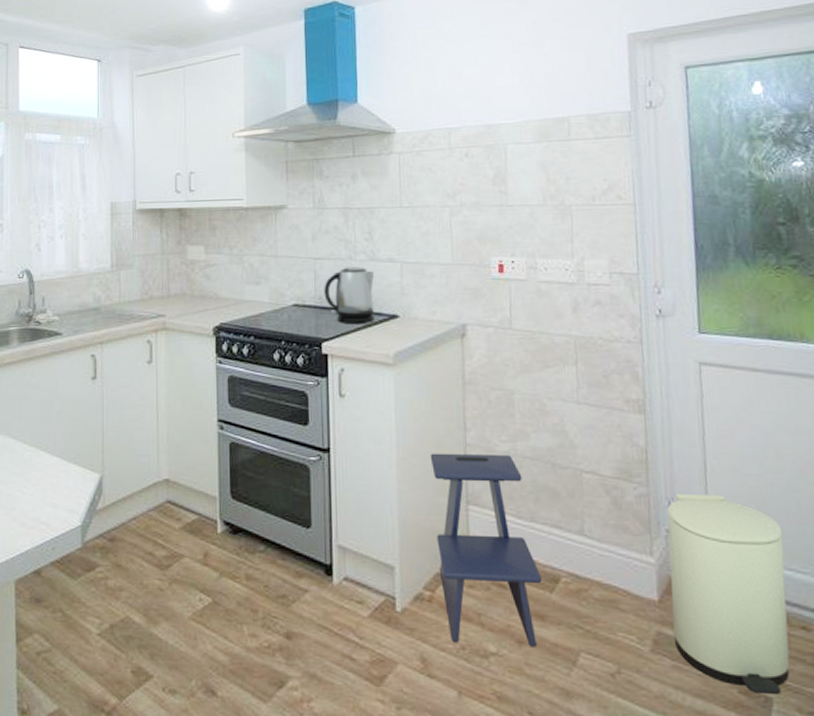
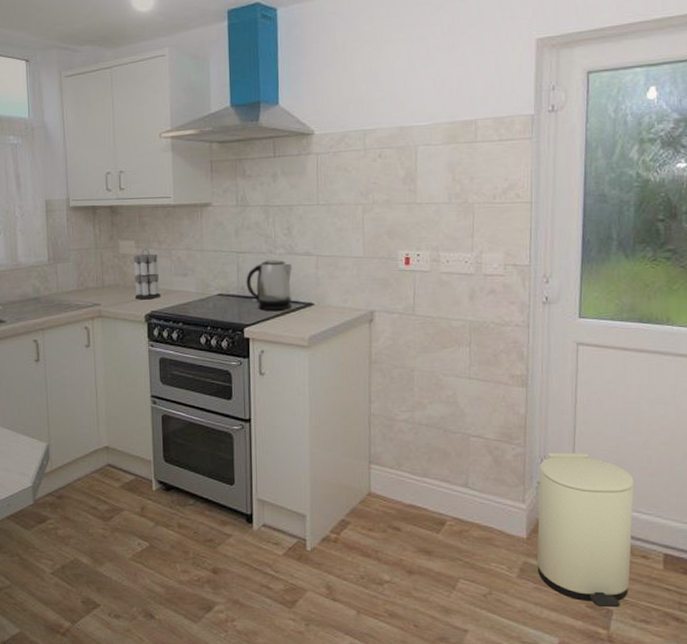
spice rack: none [202,255,231,311] -> present [133,249,161,300]
step stool: present [430,453,543,647] -> none [338,422,431,576]

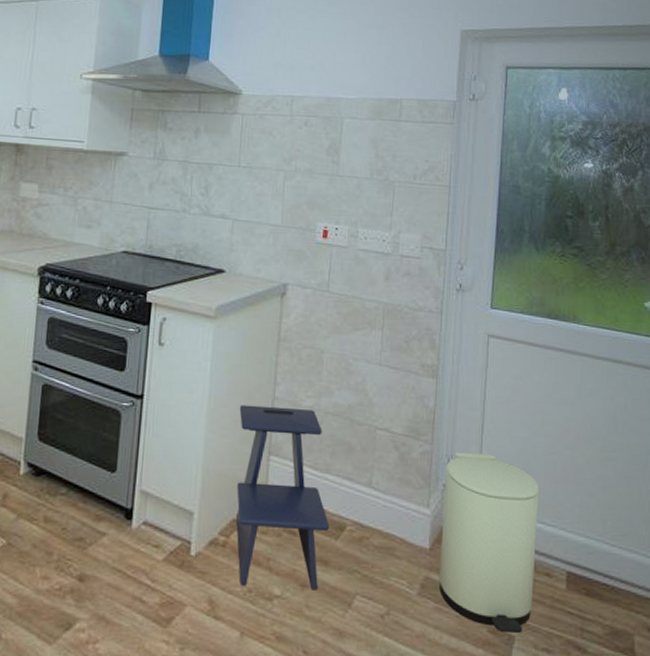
spice rack: present [133,249,161,300] -> none [30,194,62,251]
kettle: present [246,259,292,312] -> none [155,219,205,276]
step stool: none [338,422,431,576] -> present [236,404,330,591]

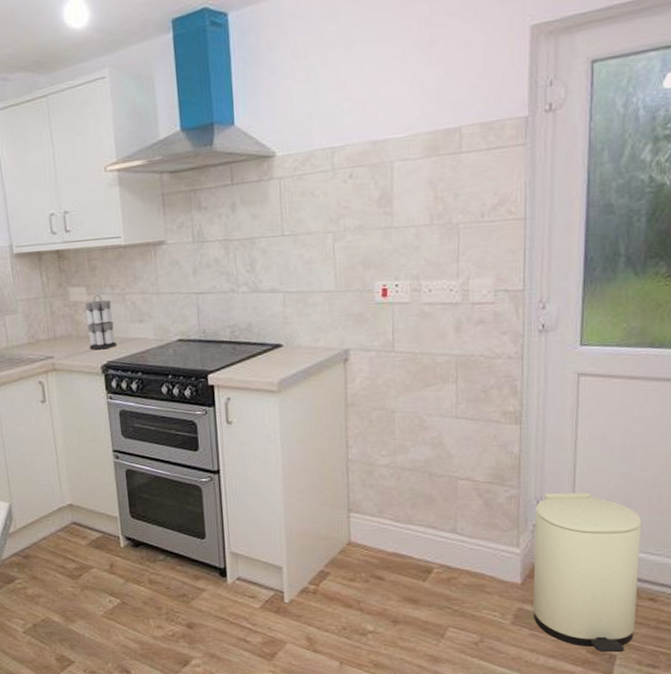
spice rack: none [30,194,62,251] -> present [84,295,117,350]
step stool: present [236,404,330,591] -> none [314,467,417,625]

